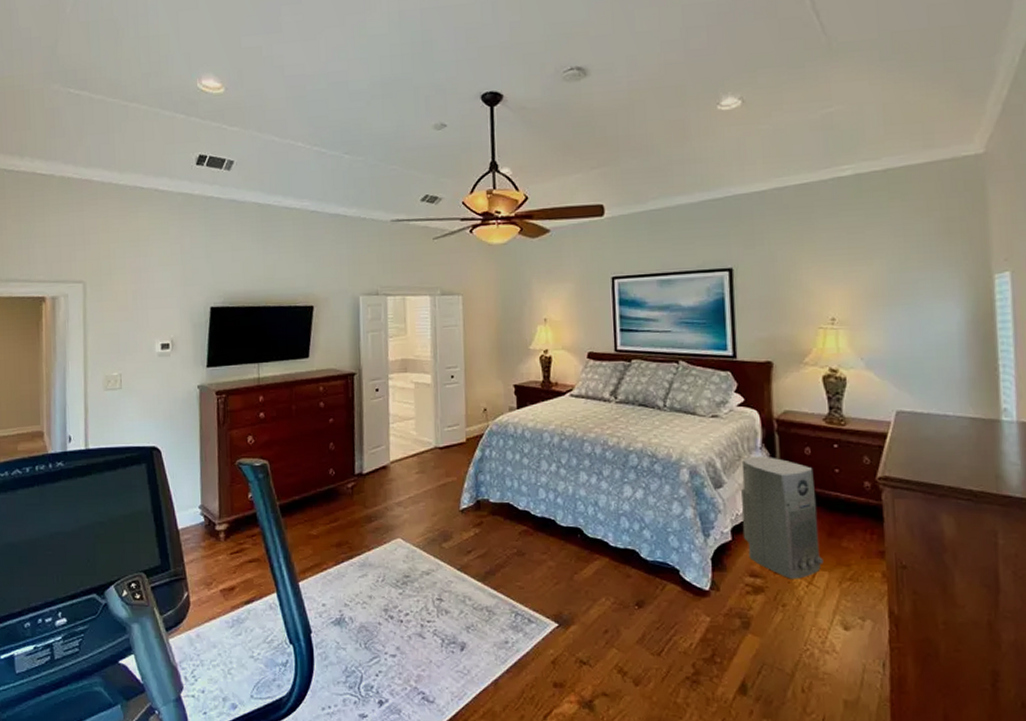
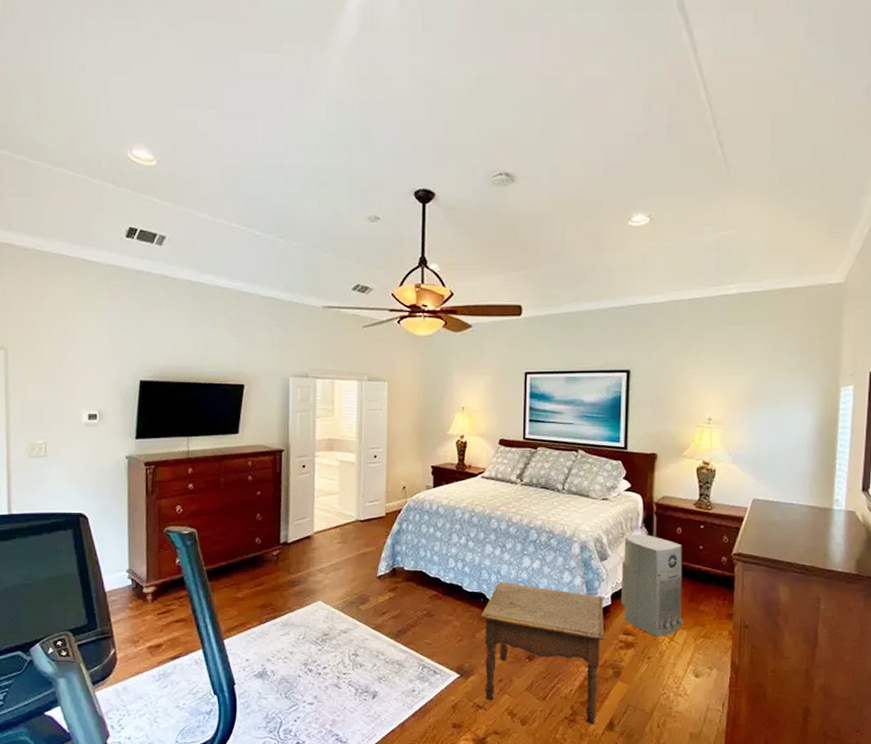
side table: none [578,514,727,686] -> present [480,582,605,724]

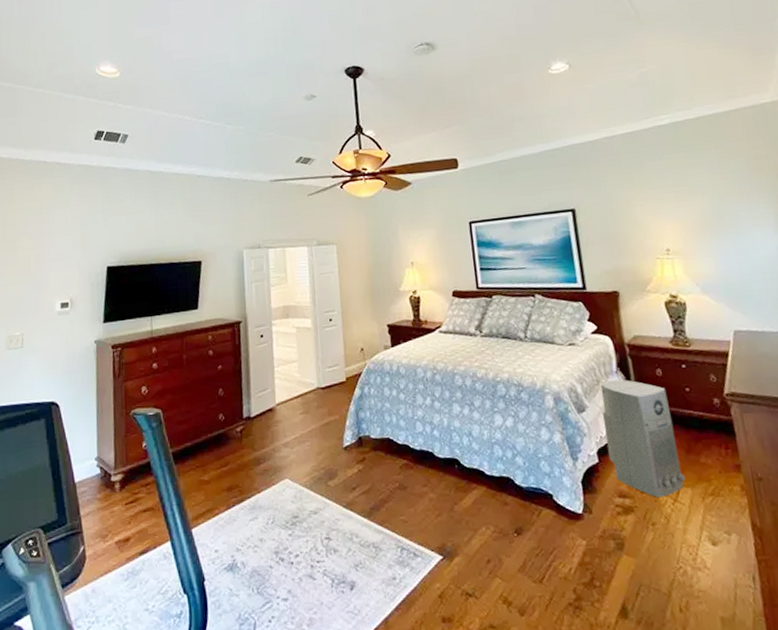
side table: present [480,582,605,724] -> none [456,444,605,611]

